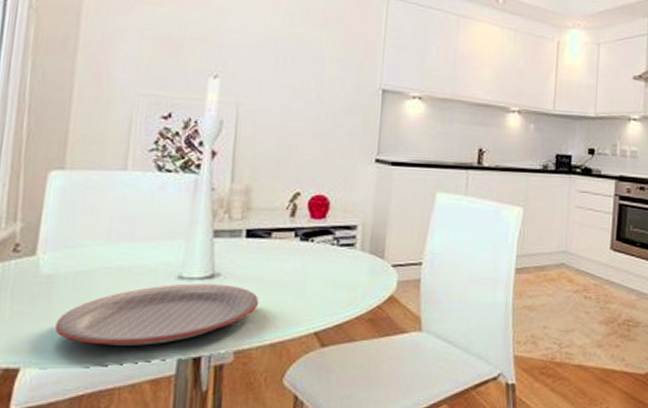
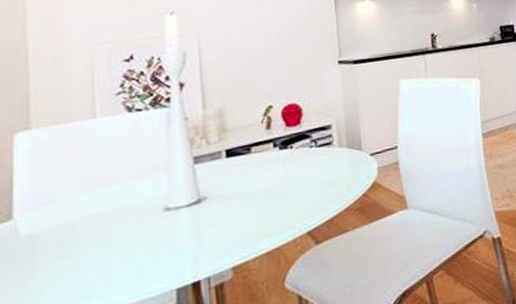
plate: present [55,283,259,346] -> none [44,205,250,296]

